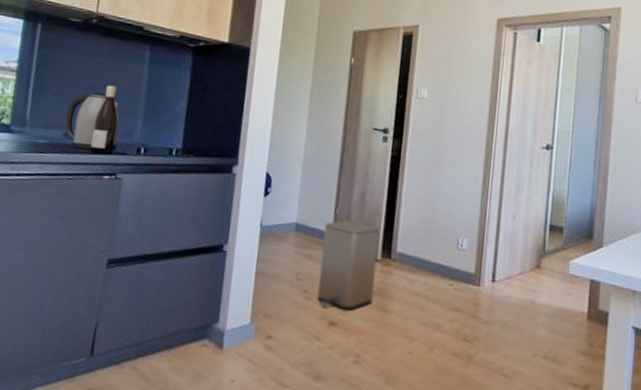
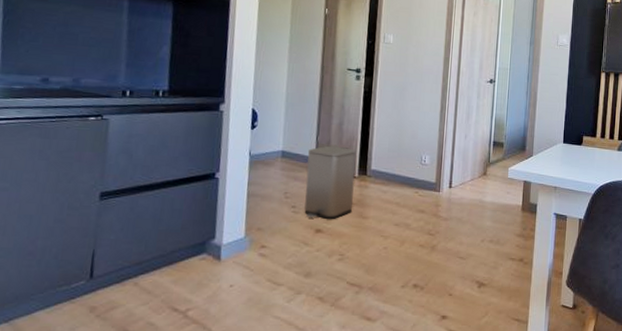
kettle: present [65,93,120,150] -> none [42,40,102,94]
bottle: present [90,85,118,155] -> none [72,32,100,98]

